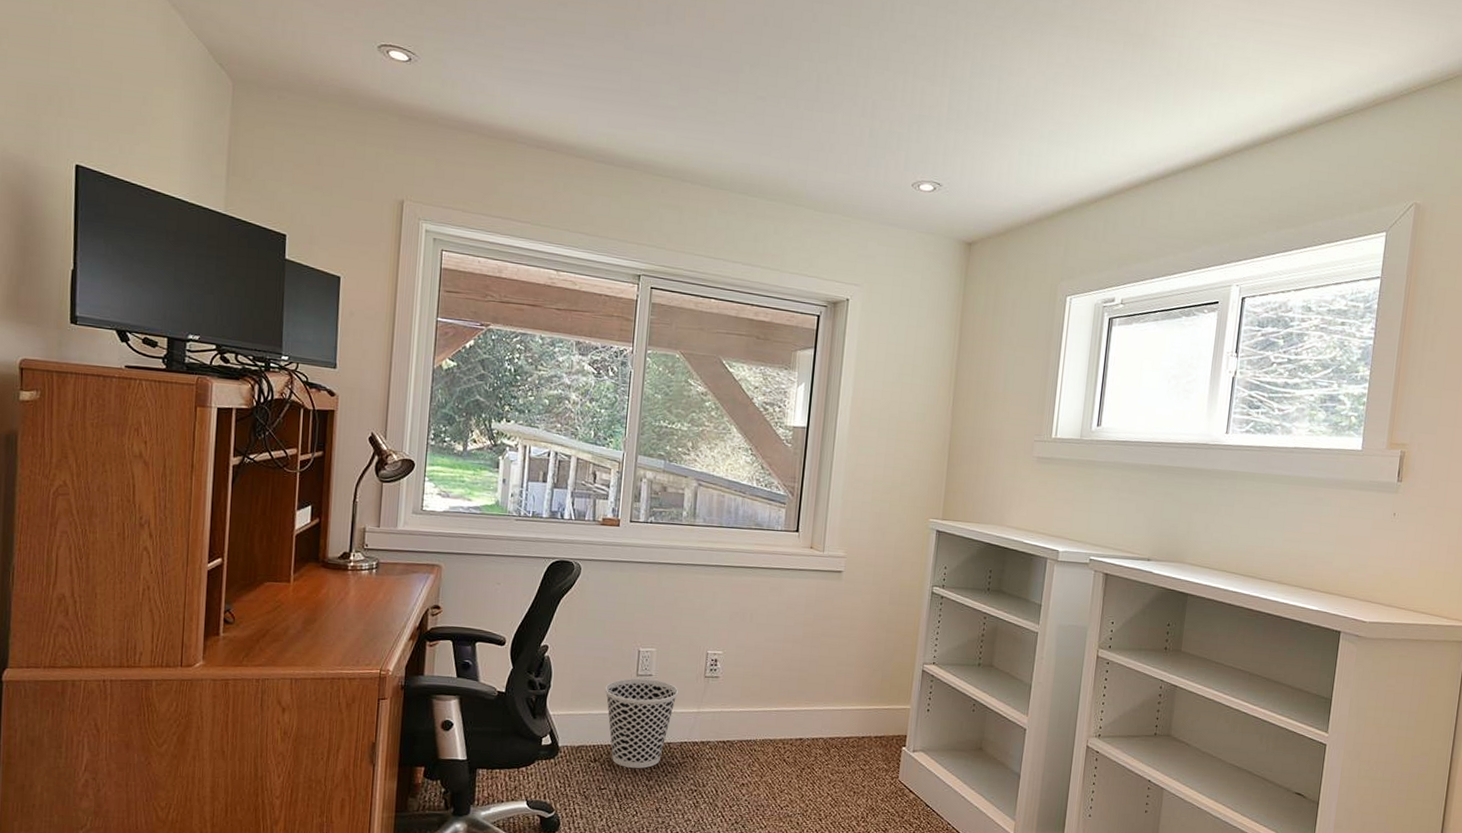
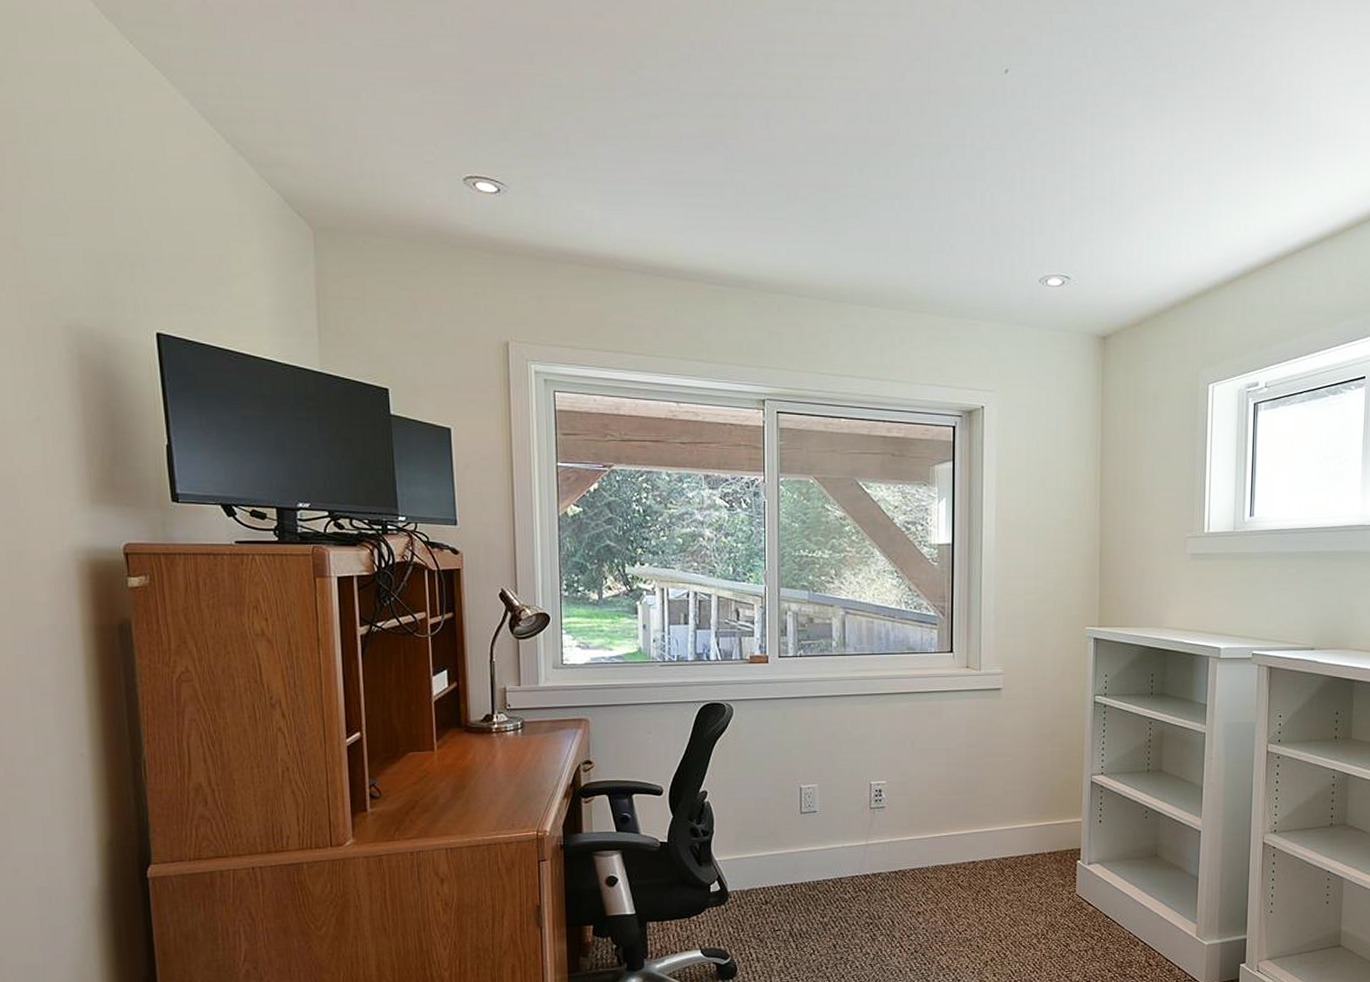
wastebasket: present [605,678,679,769] -> none [769,816,845,907]

